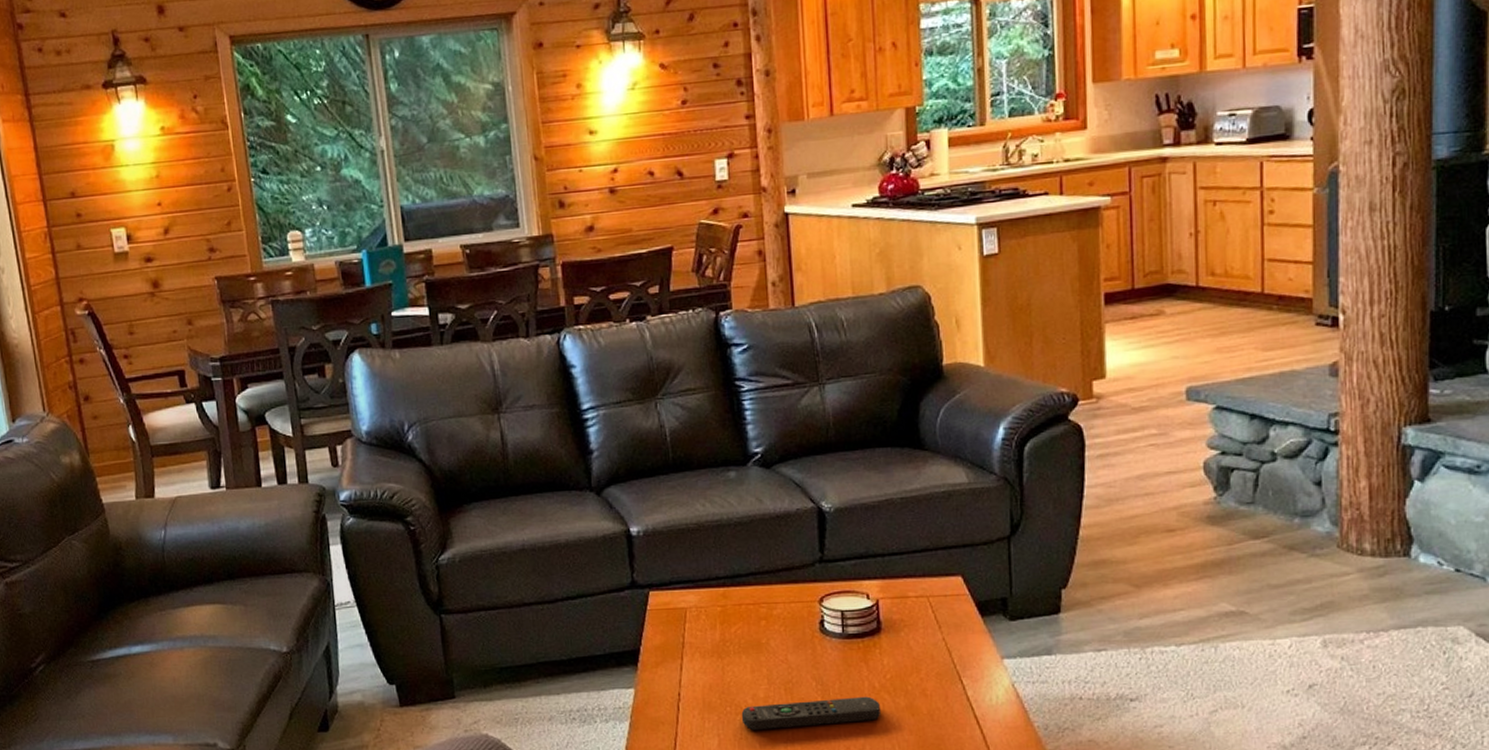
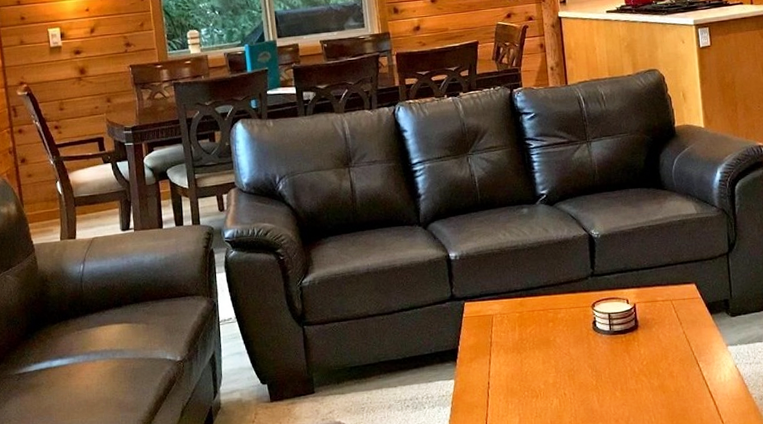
remote control: present [741,696,880,730] -> none [536,379,640,409]

